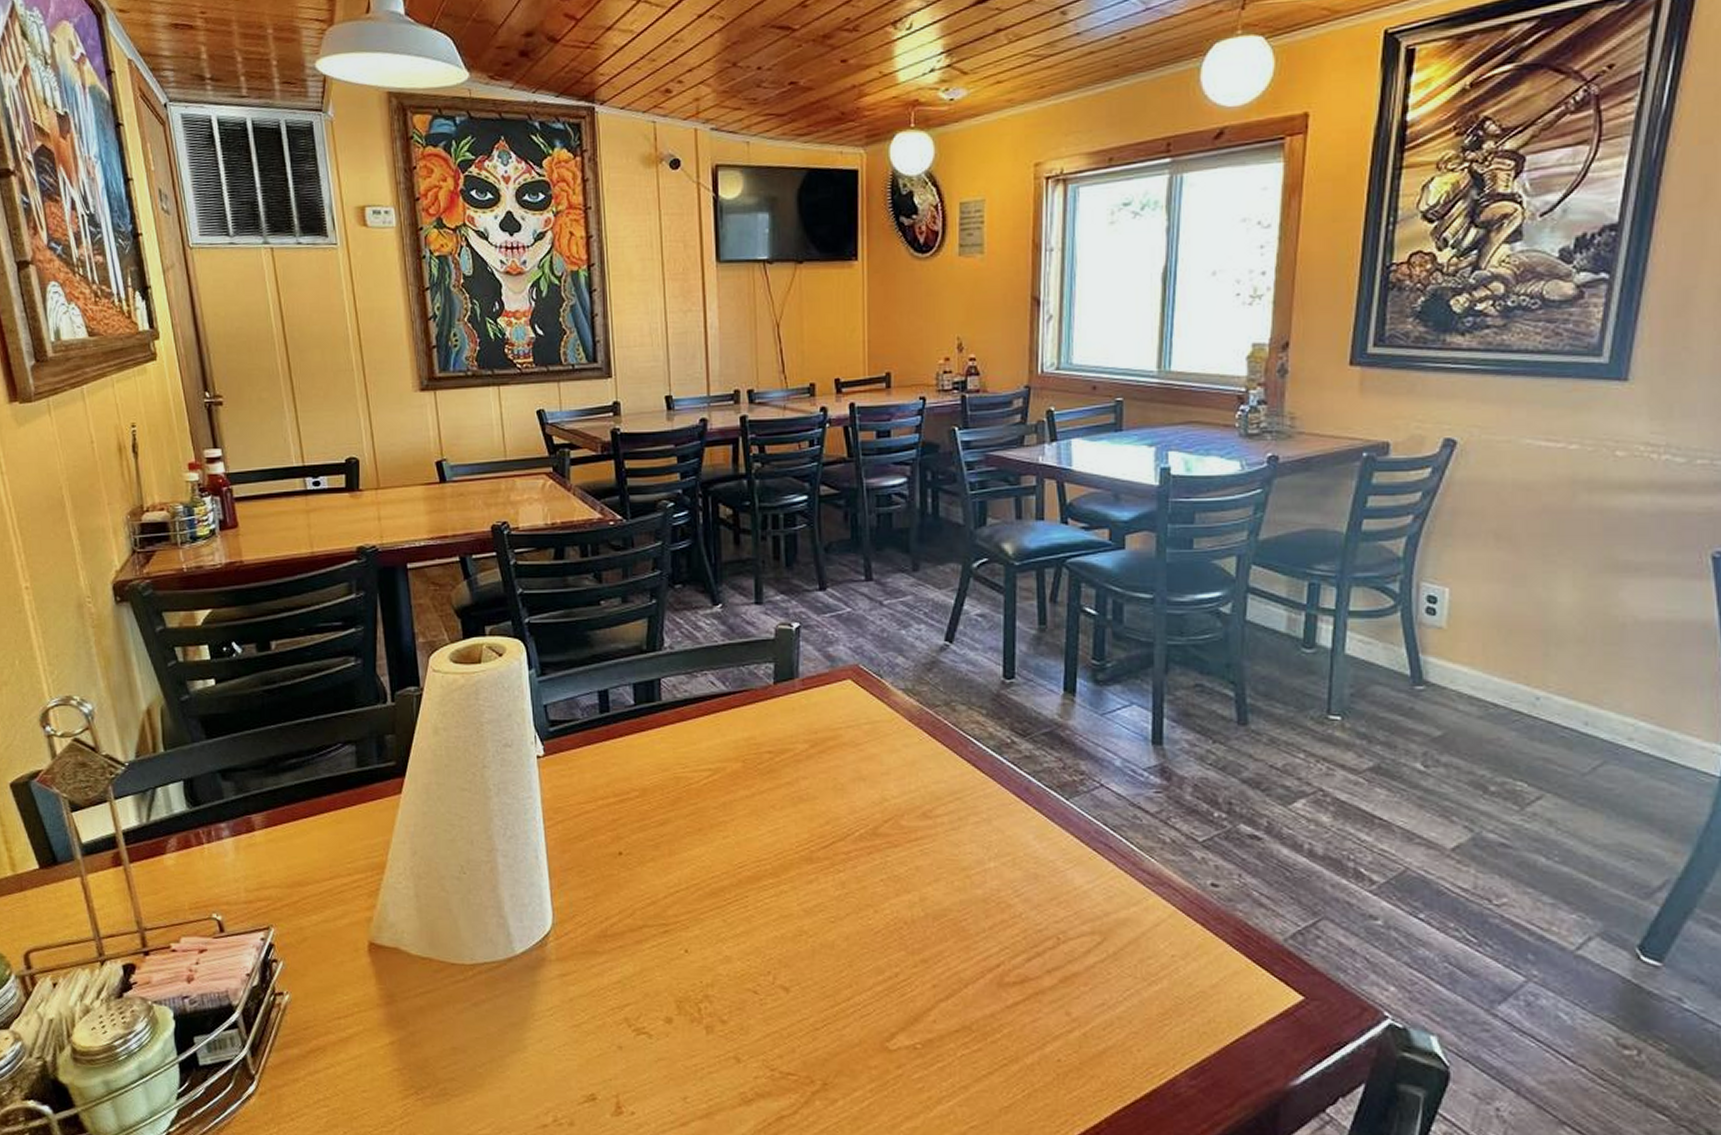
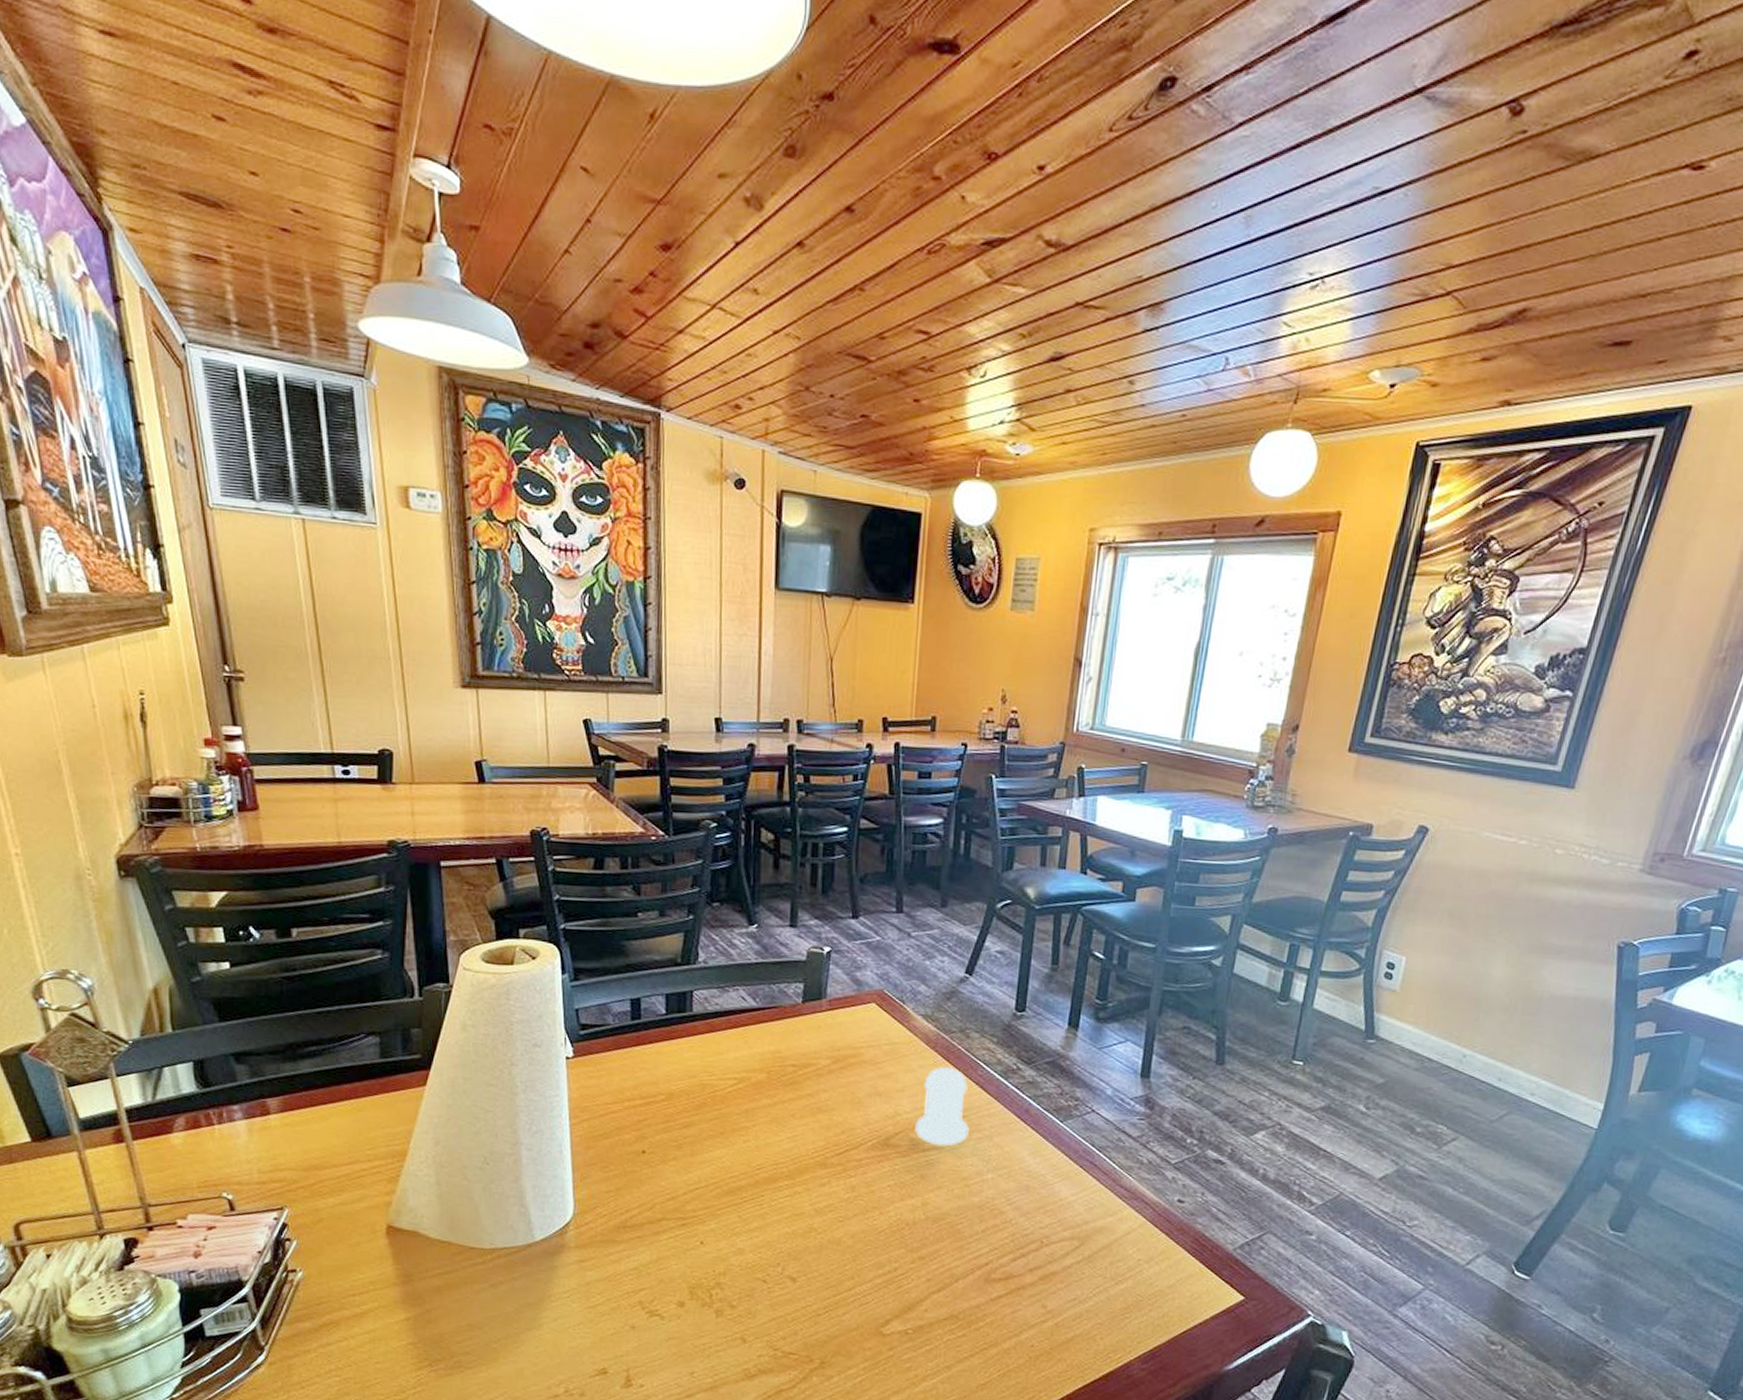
salt shaker: none [905,745,964,833] -> present [915,1067,969,1146]

